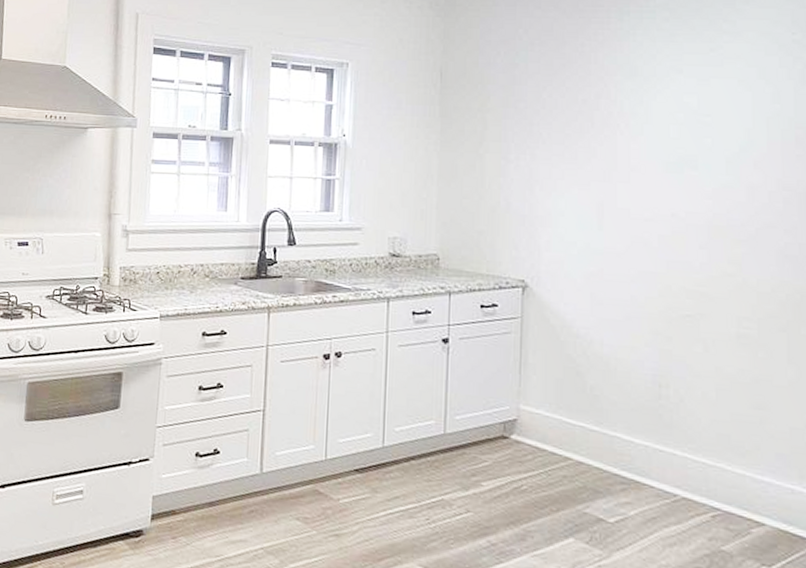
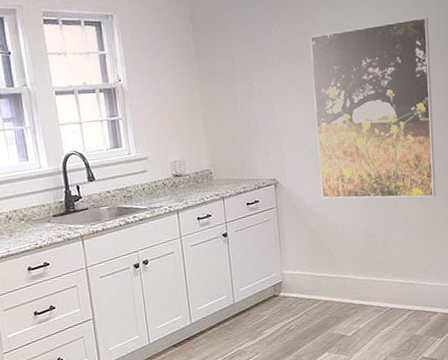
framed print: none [588,95,780,347] -> present [309,17,436,199]

